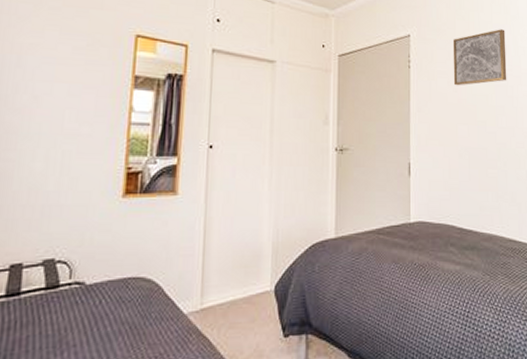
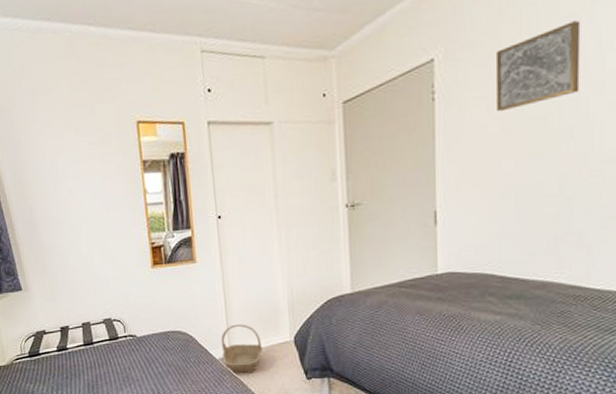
basket: none [191,269,240,333] -> present [221,324,263,374]

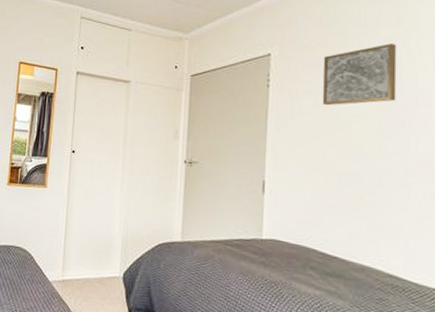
basket: present [221,324,263,374] -> none [54,250,93,302]

